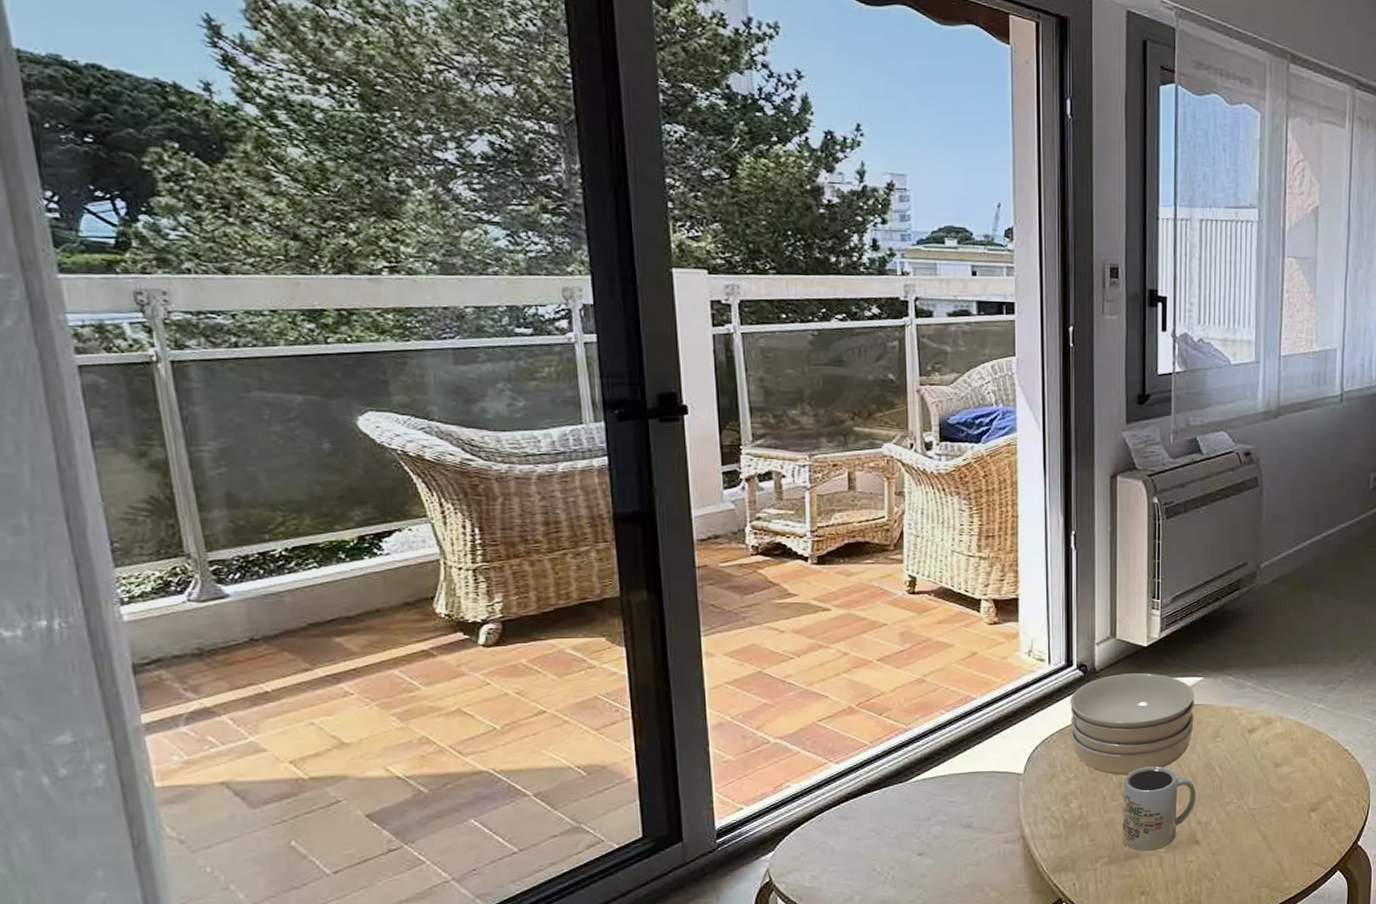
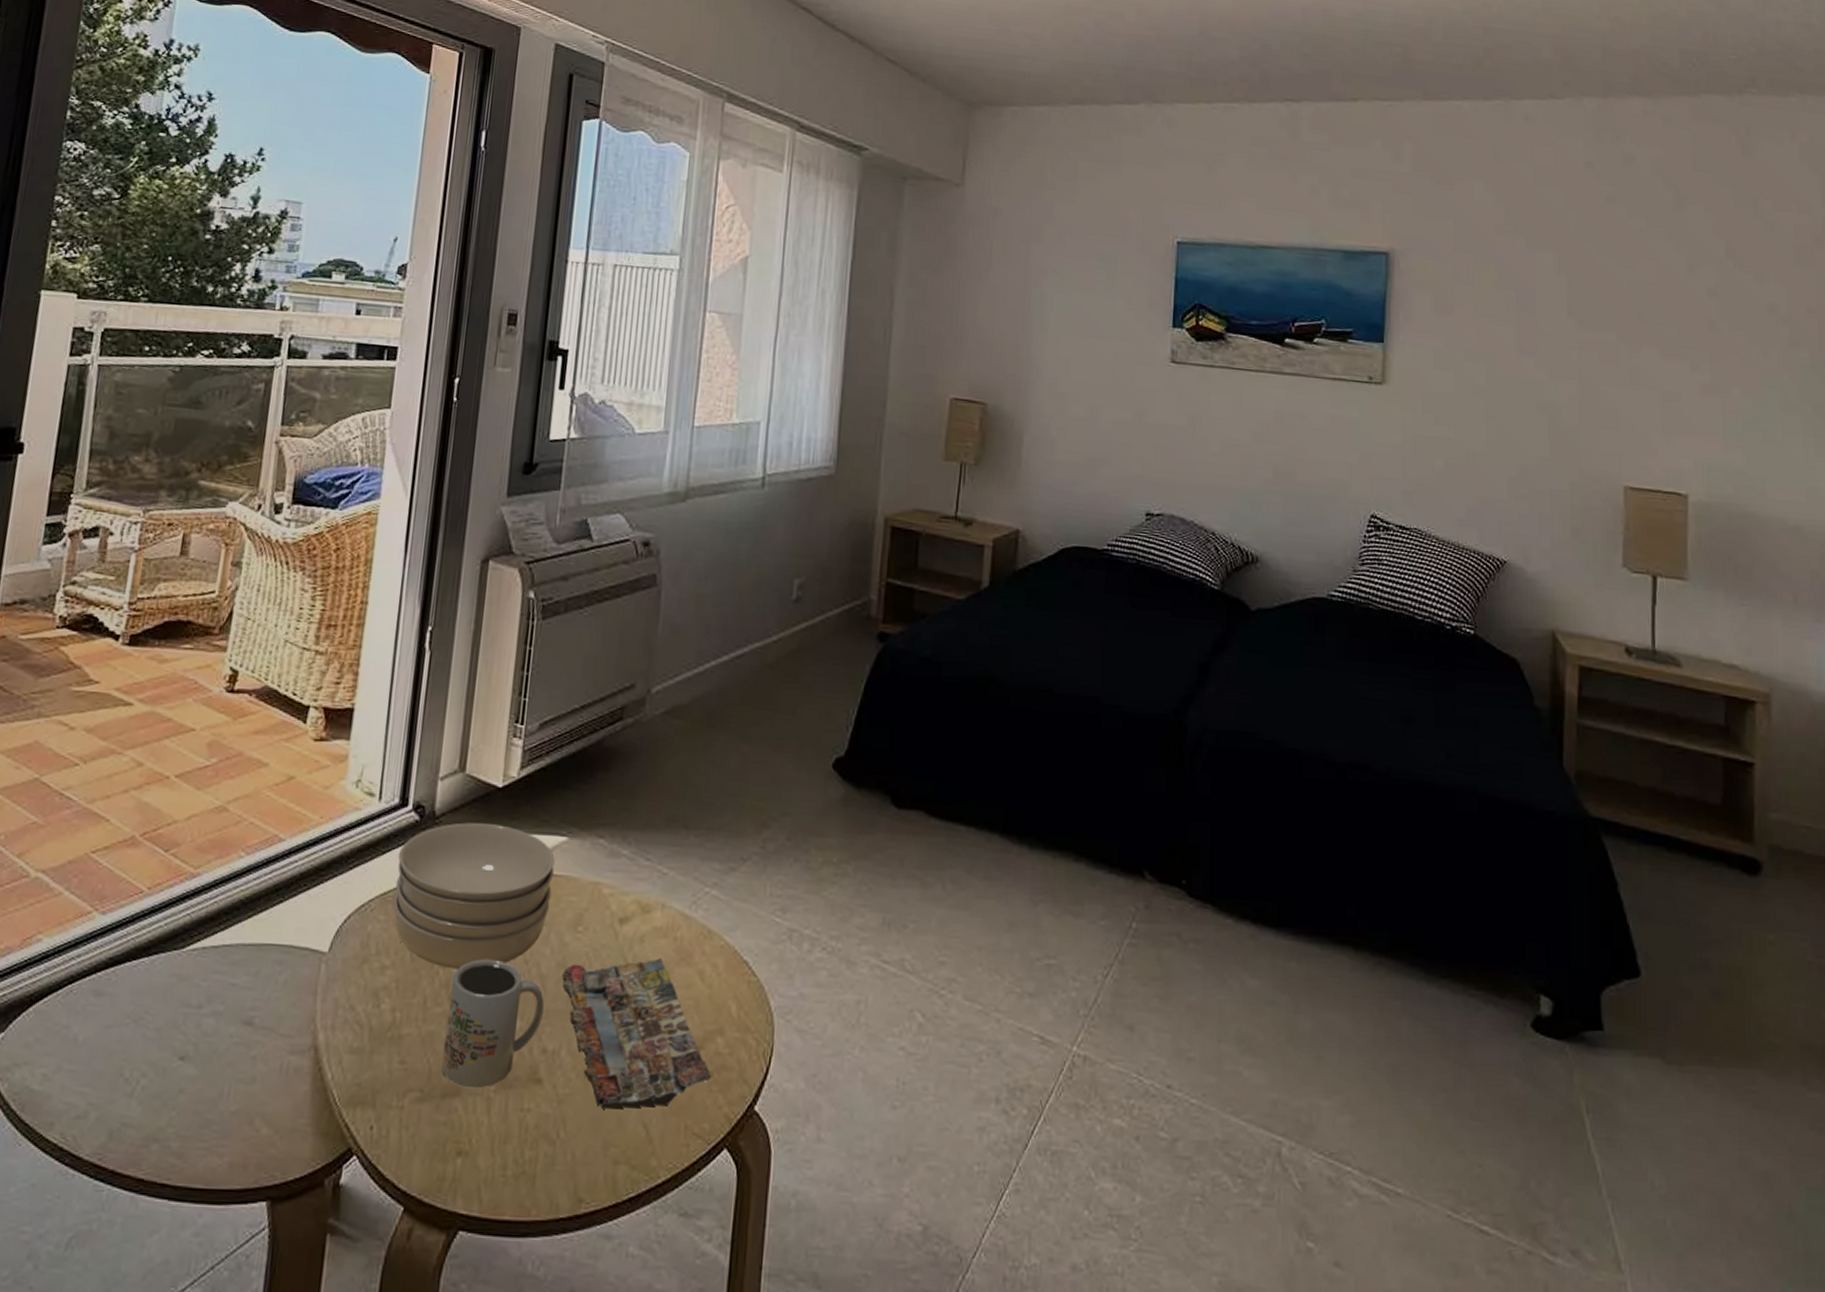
magazine: none [1208,754,1325,855] -> present [562,958,711,1109]

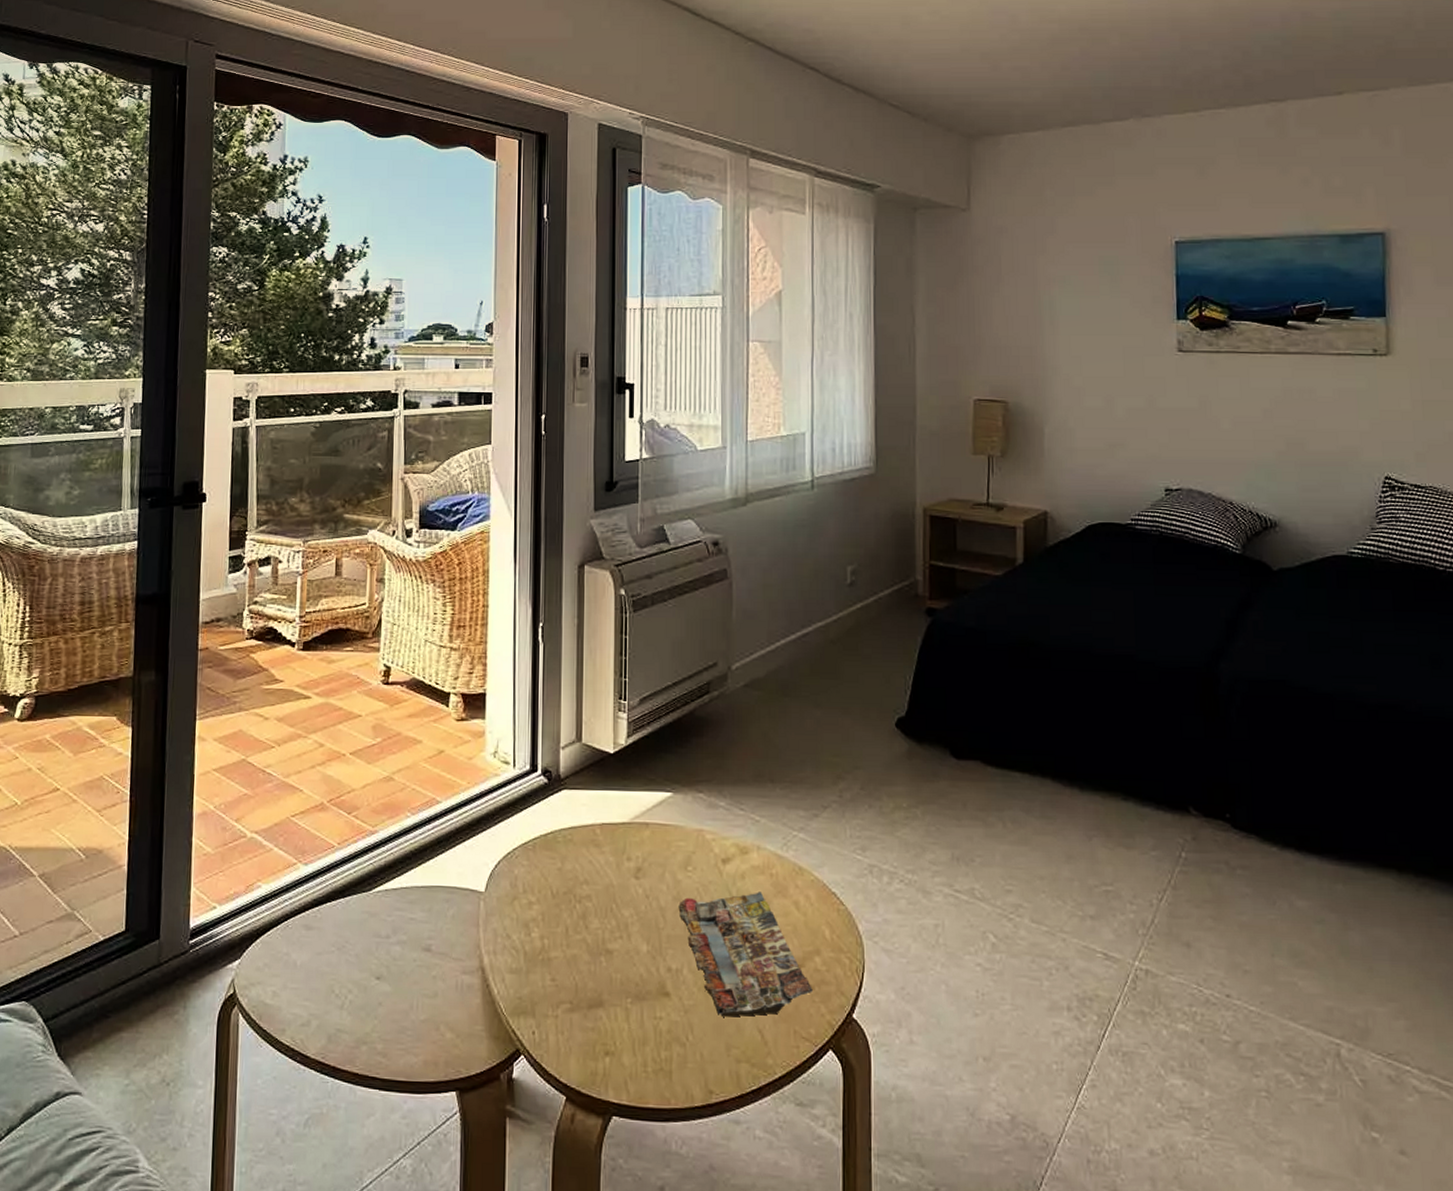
bowl: present [393,822,555,969] -> none [533,783,663,904]
mug: present [441,959,544,1089] -> none [586,895,665,1001]

